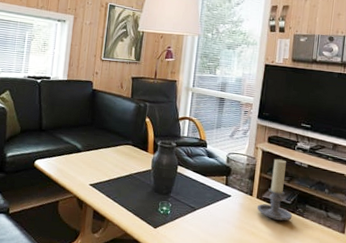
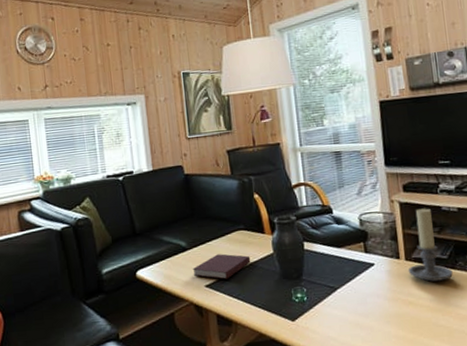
notebook: none [81,160,132,183] -> present [192,254,251,280]

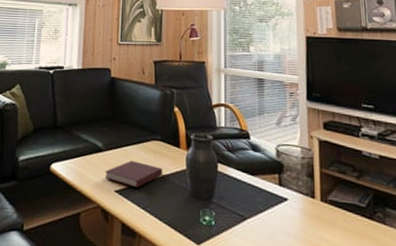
candle holder: present [408,208,453,282] -> none [322,149,370,230]

